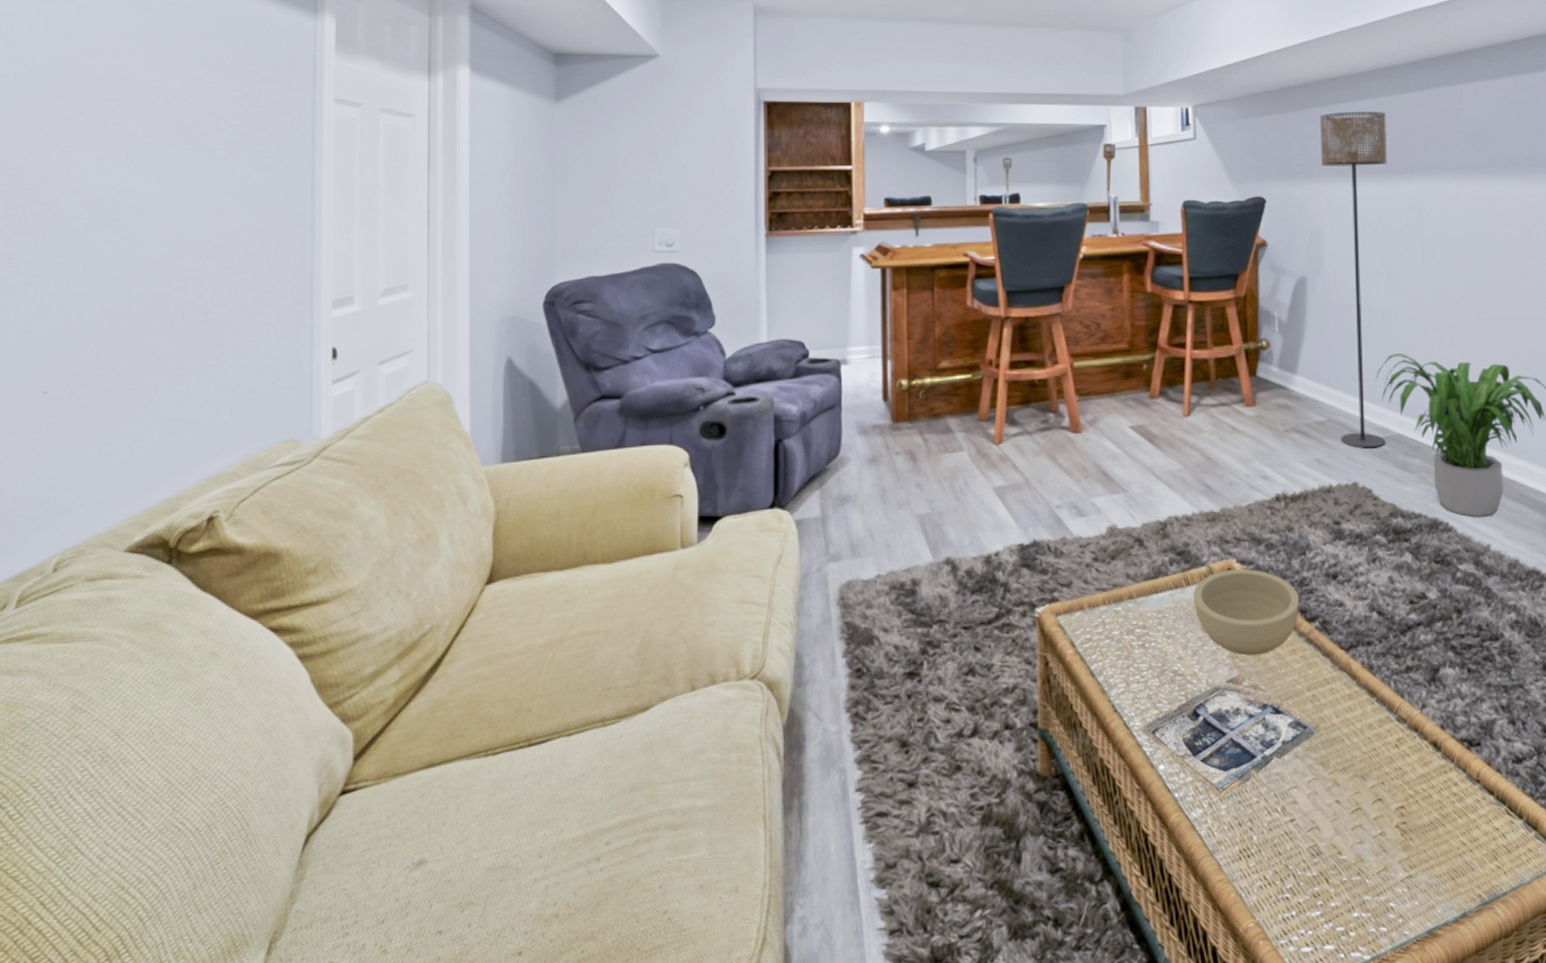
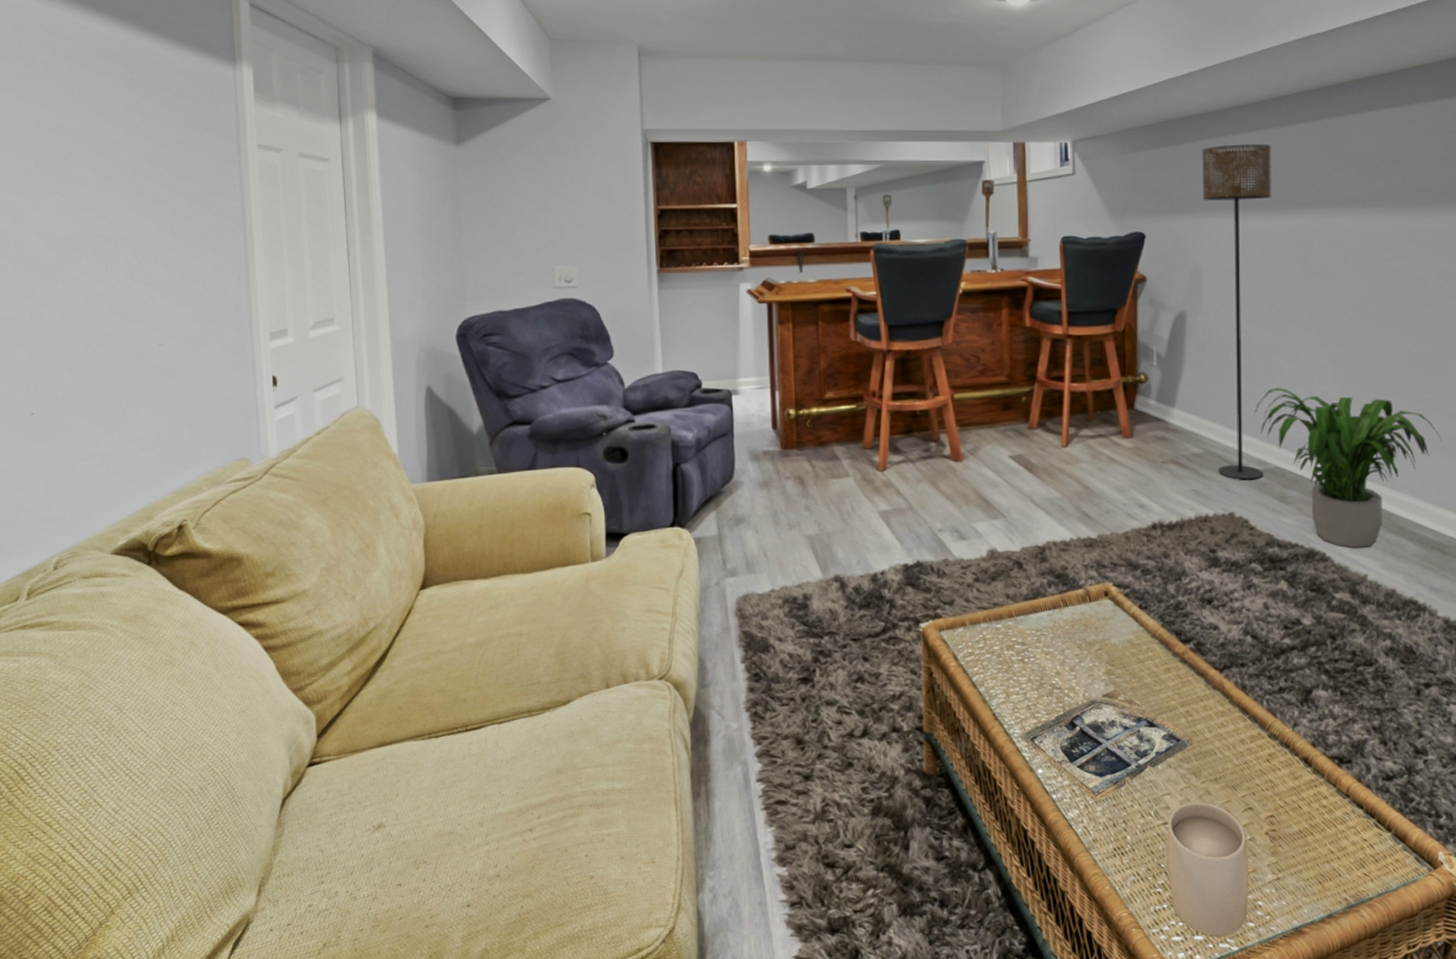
bowl: present [1193,569,1300,656] -> none [1071,593,1175,673]
mug: none [1294,794,1380,945] -> present [1166,802,1249,937]

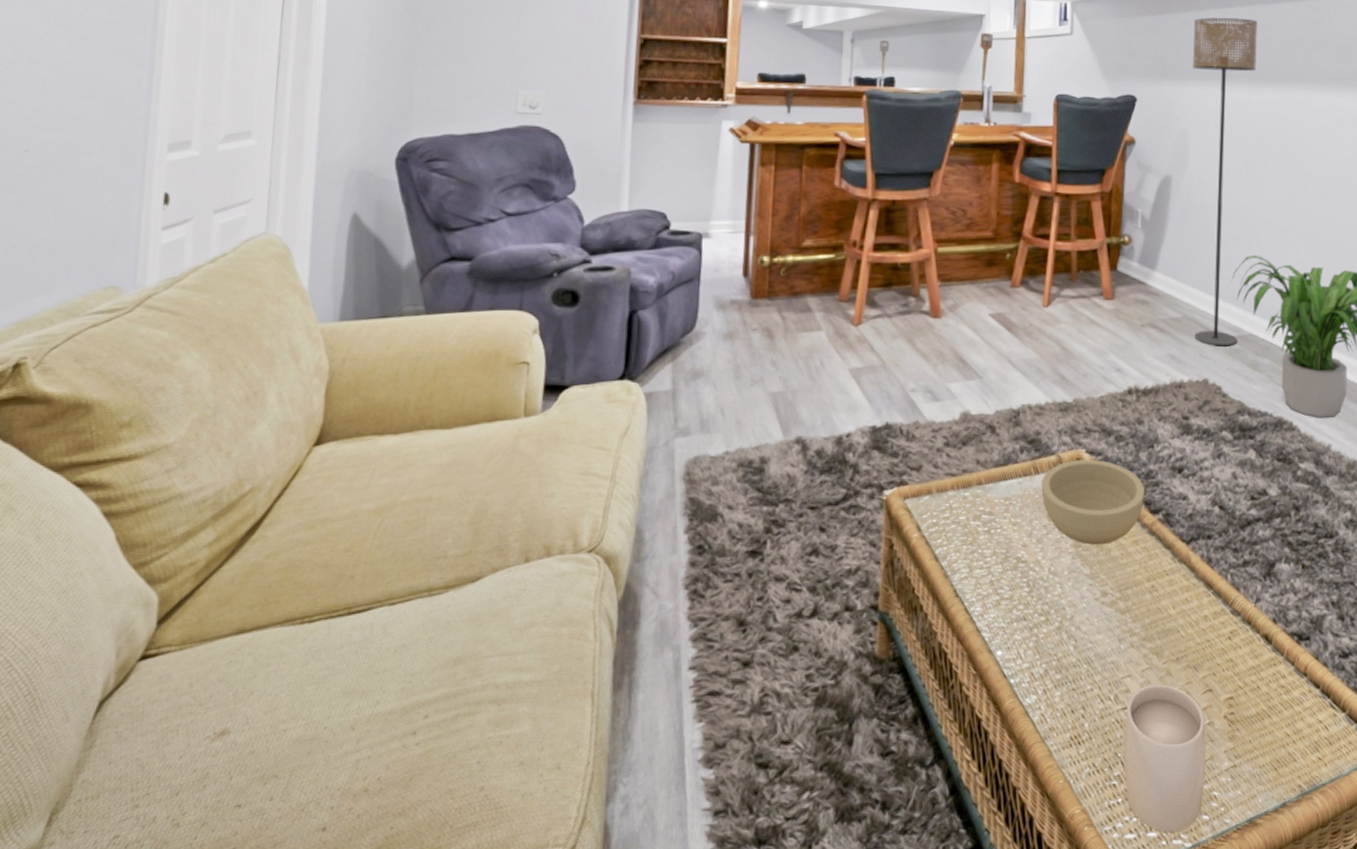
magazine: present [1019,688,1196,800] -> none [980,562,1160,684]
bowl: none [1071,593,1175,673] -> present [1041,460,1145,545]

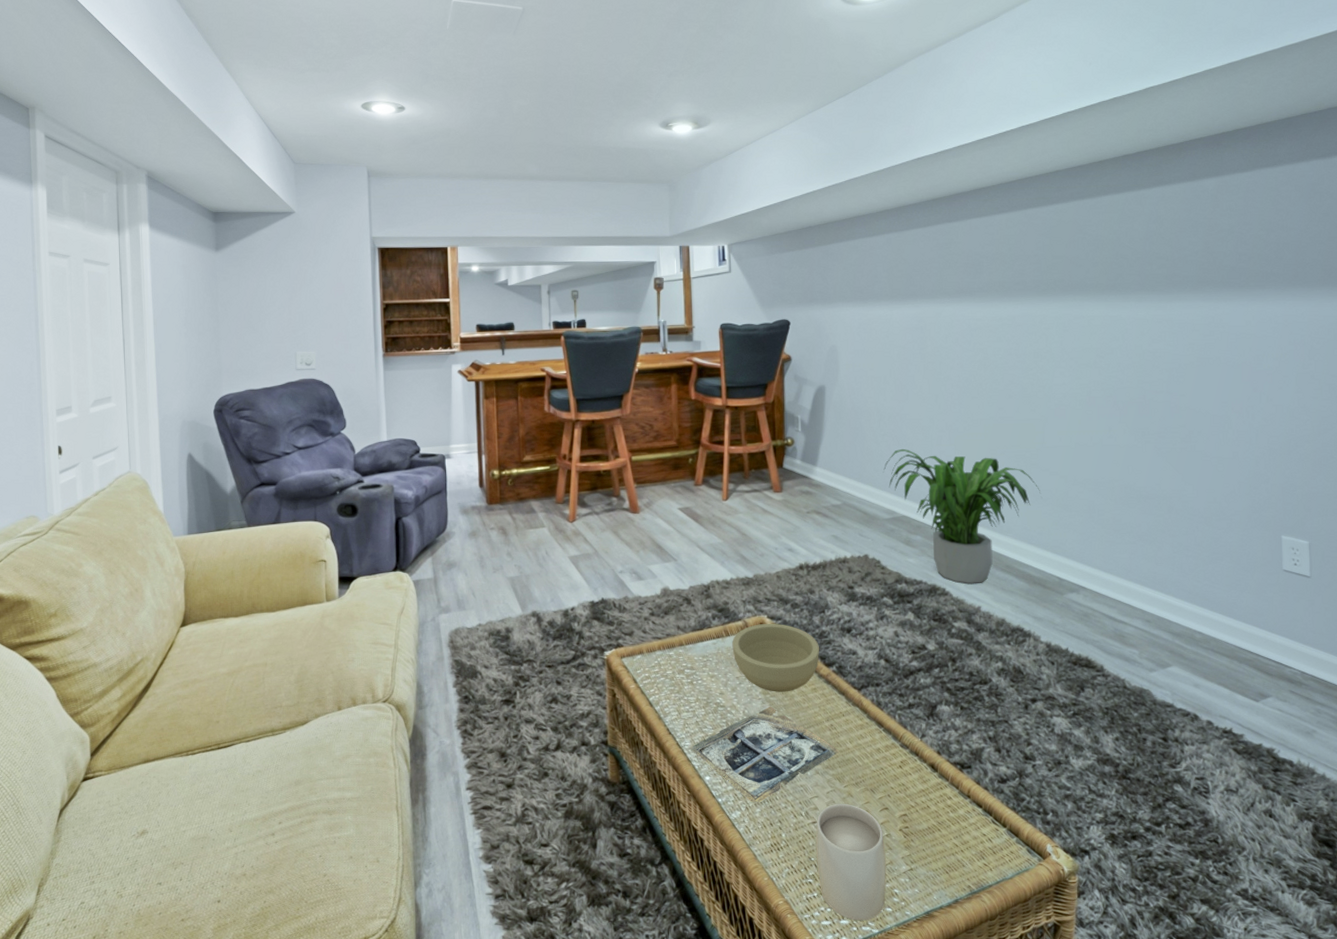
magazine: none [980,562,1160,684] -> present [689,706,840,803]
floor lamp: present [1193,17,1258,347] -> none [835,245,894,527]

